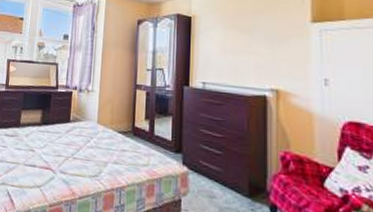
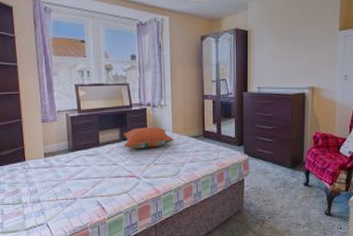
pillow: none [45,112,98,138] -> present [123,126,174,149]

